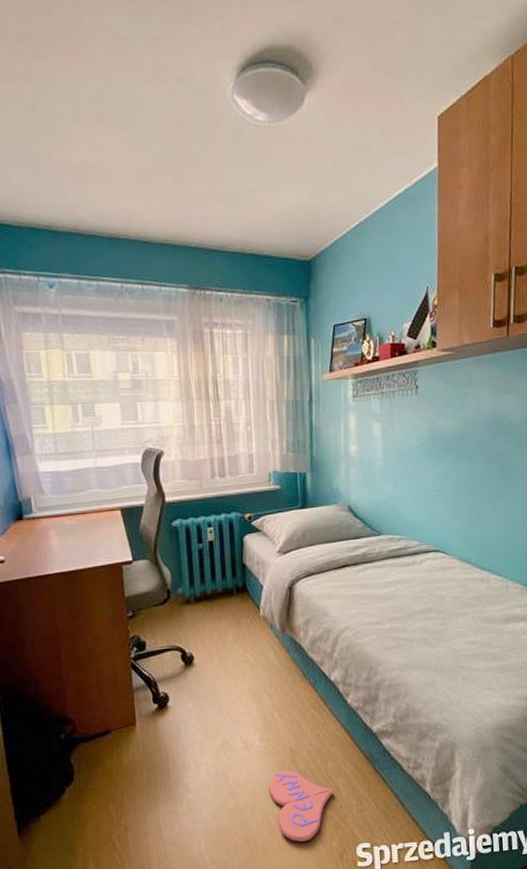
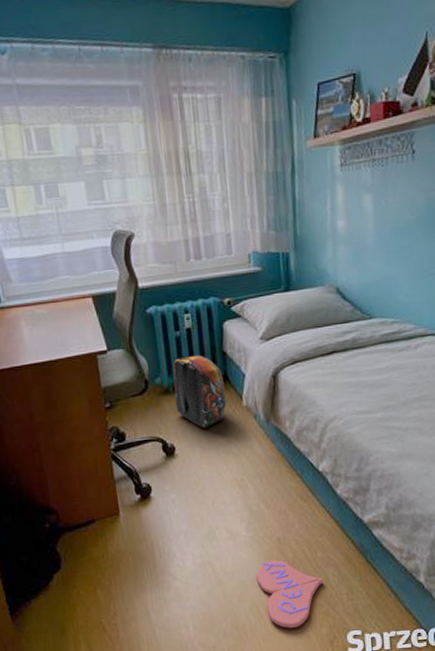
backpack: none [195,566,245,638] -> present [173,355,227,428]

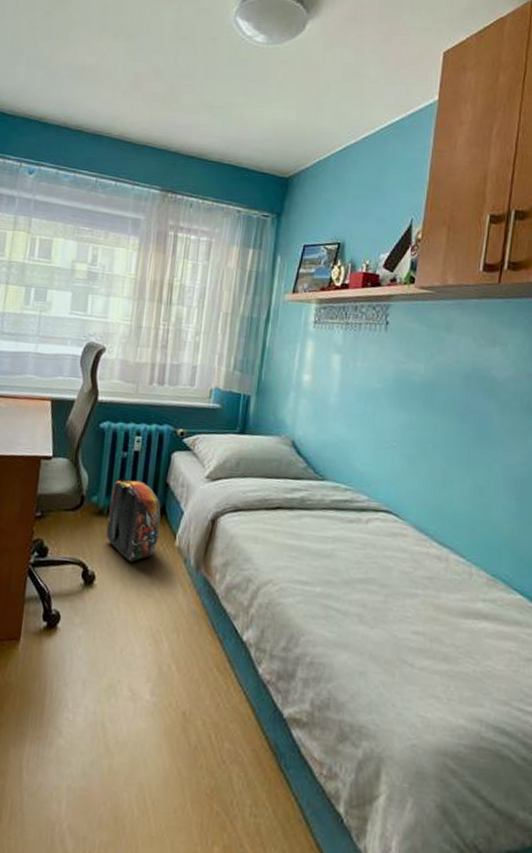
slippers: present [255,559,324,629] -> none [149,738,226,838]

